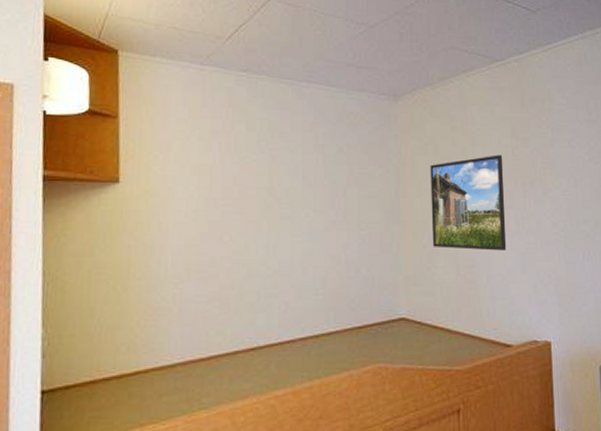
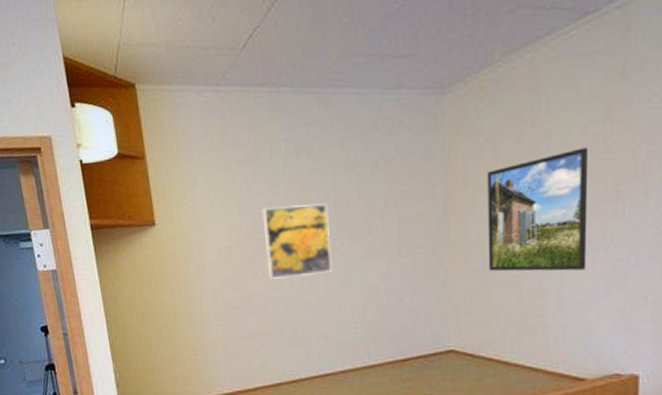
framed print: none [232,176,298,244] -> present [262,203,333,279]

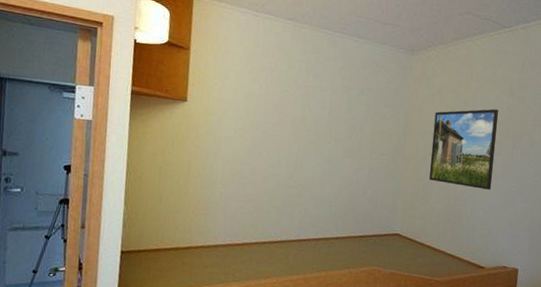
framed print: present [262,203,333,279] -> none [270,106,324,162]

